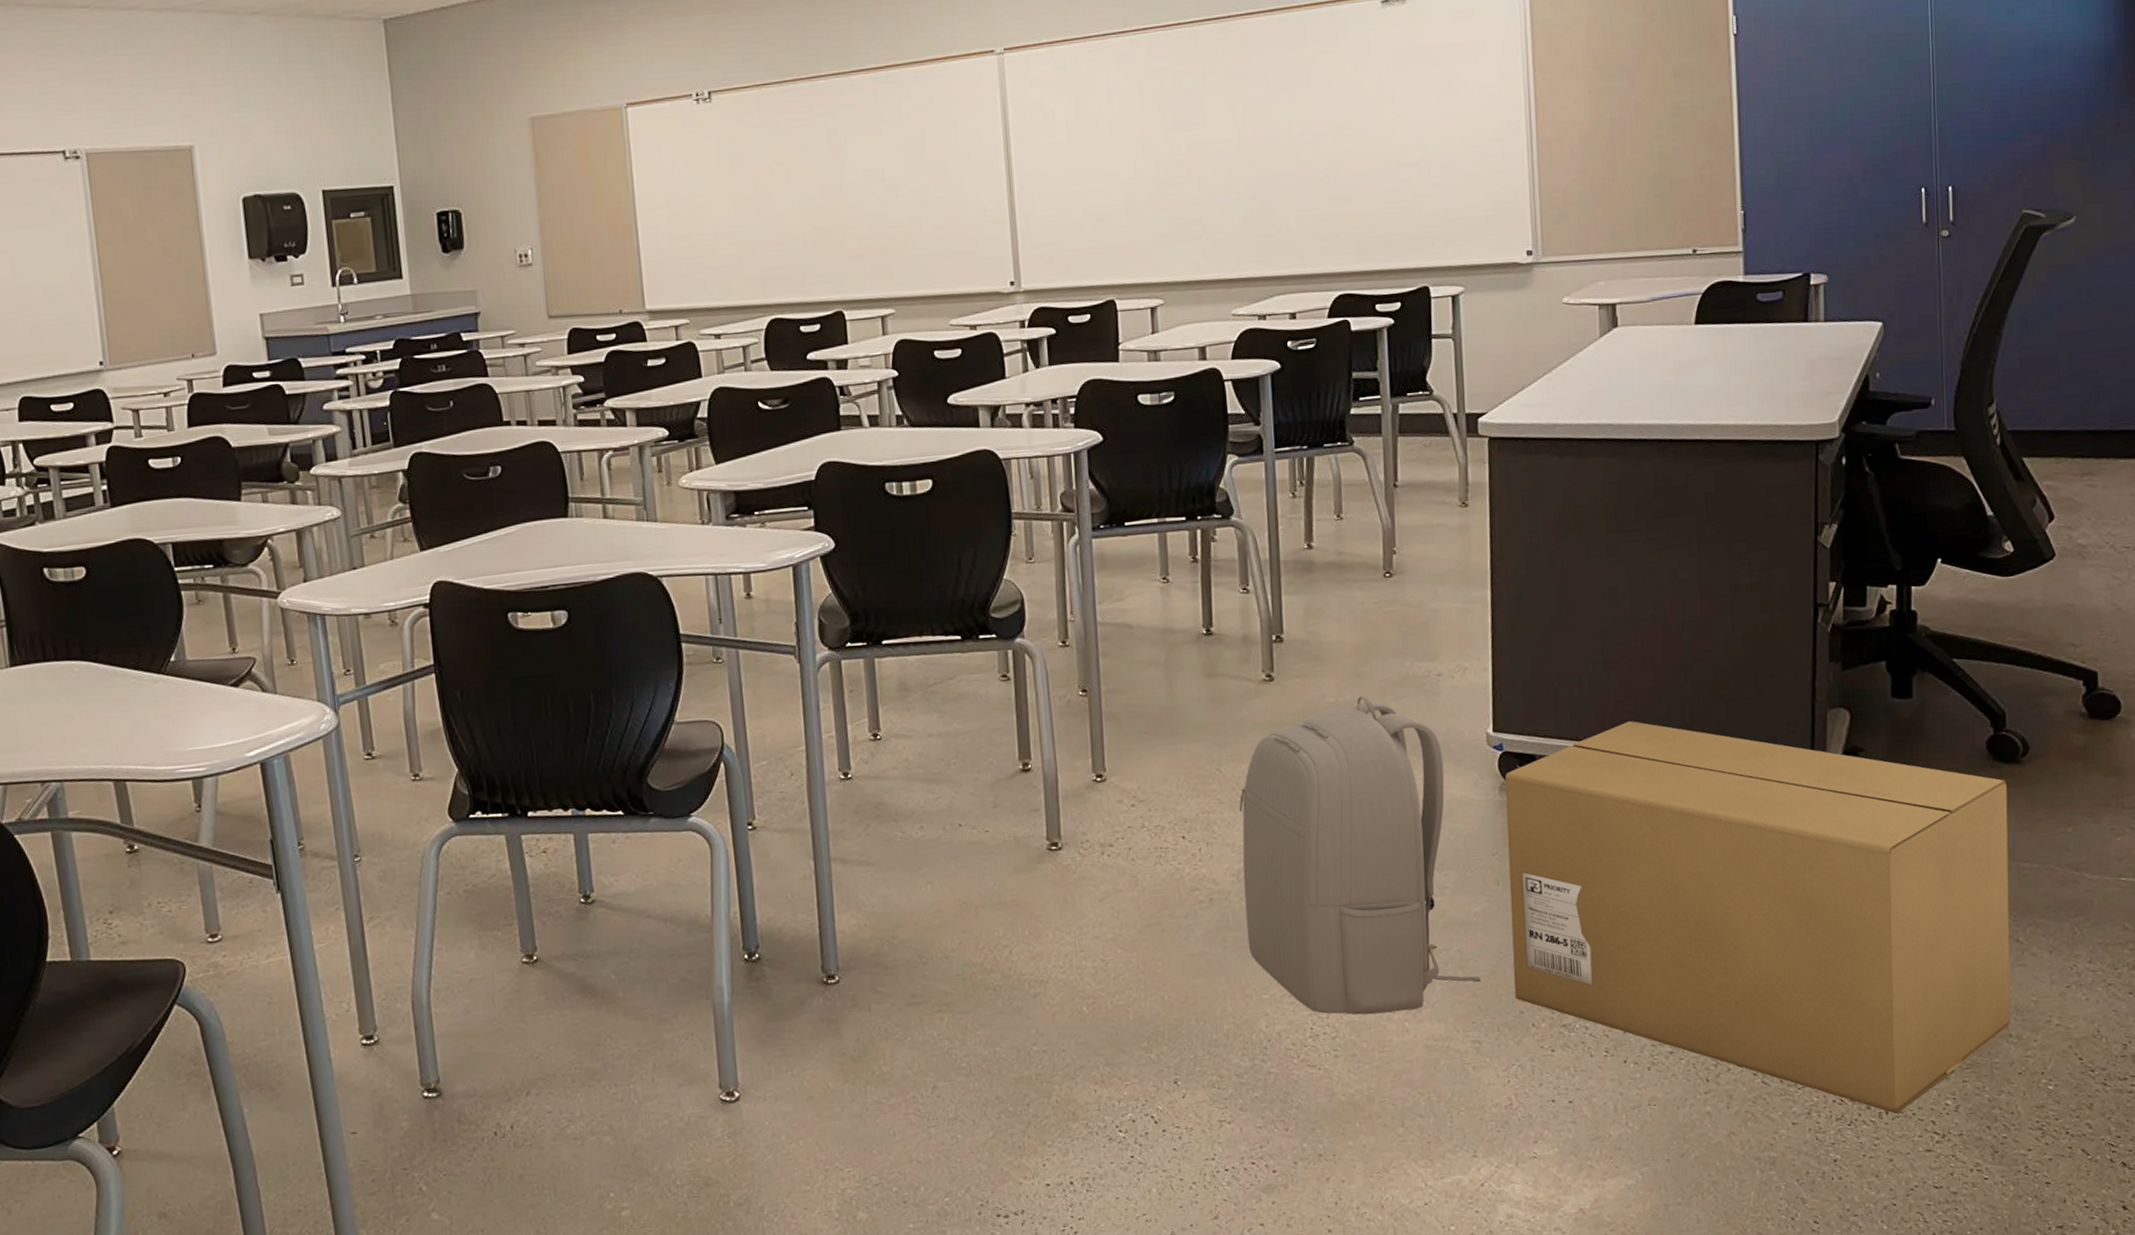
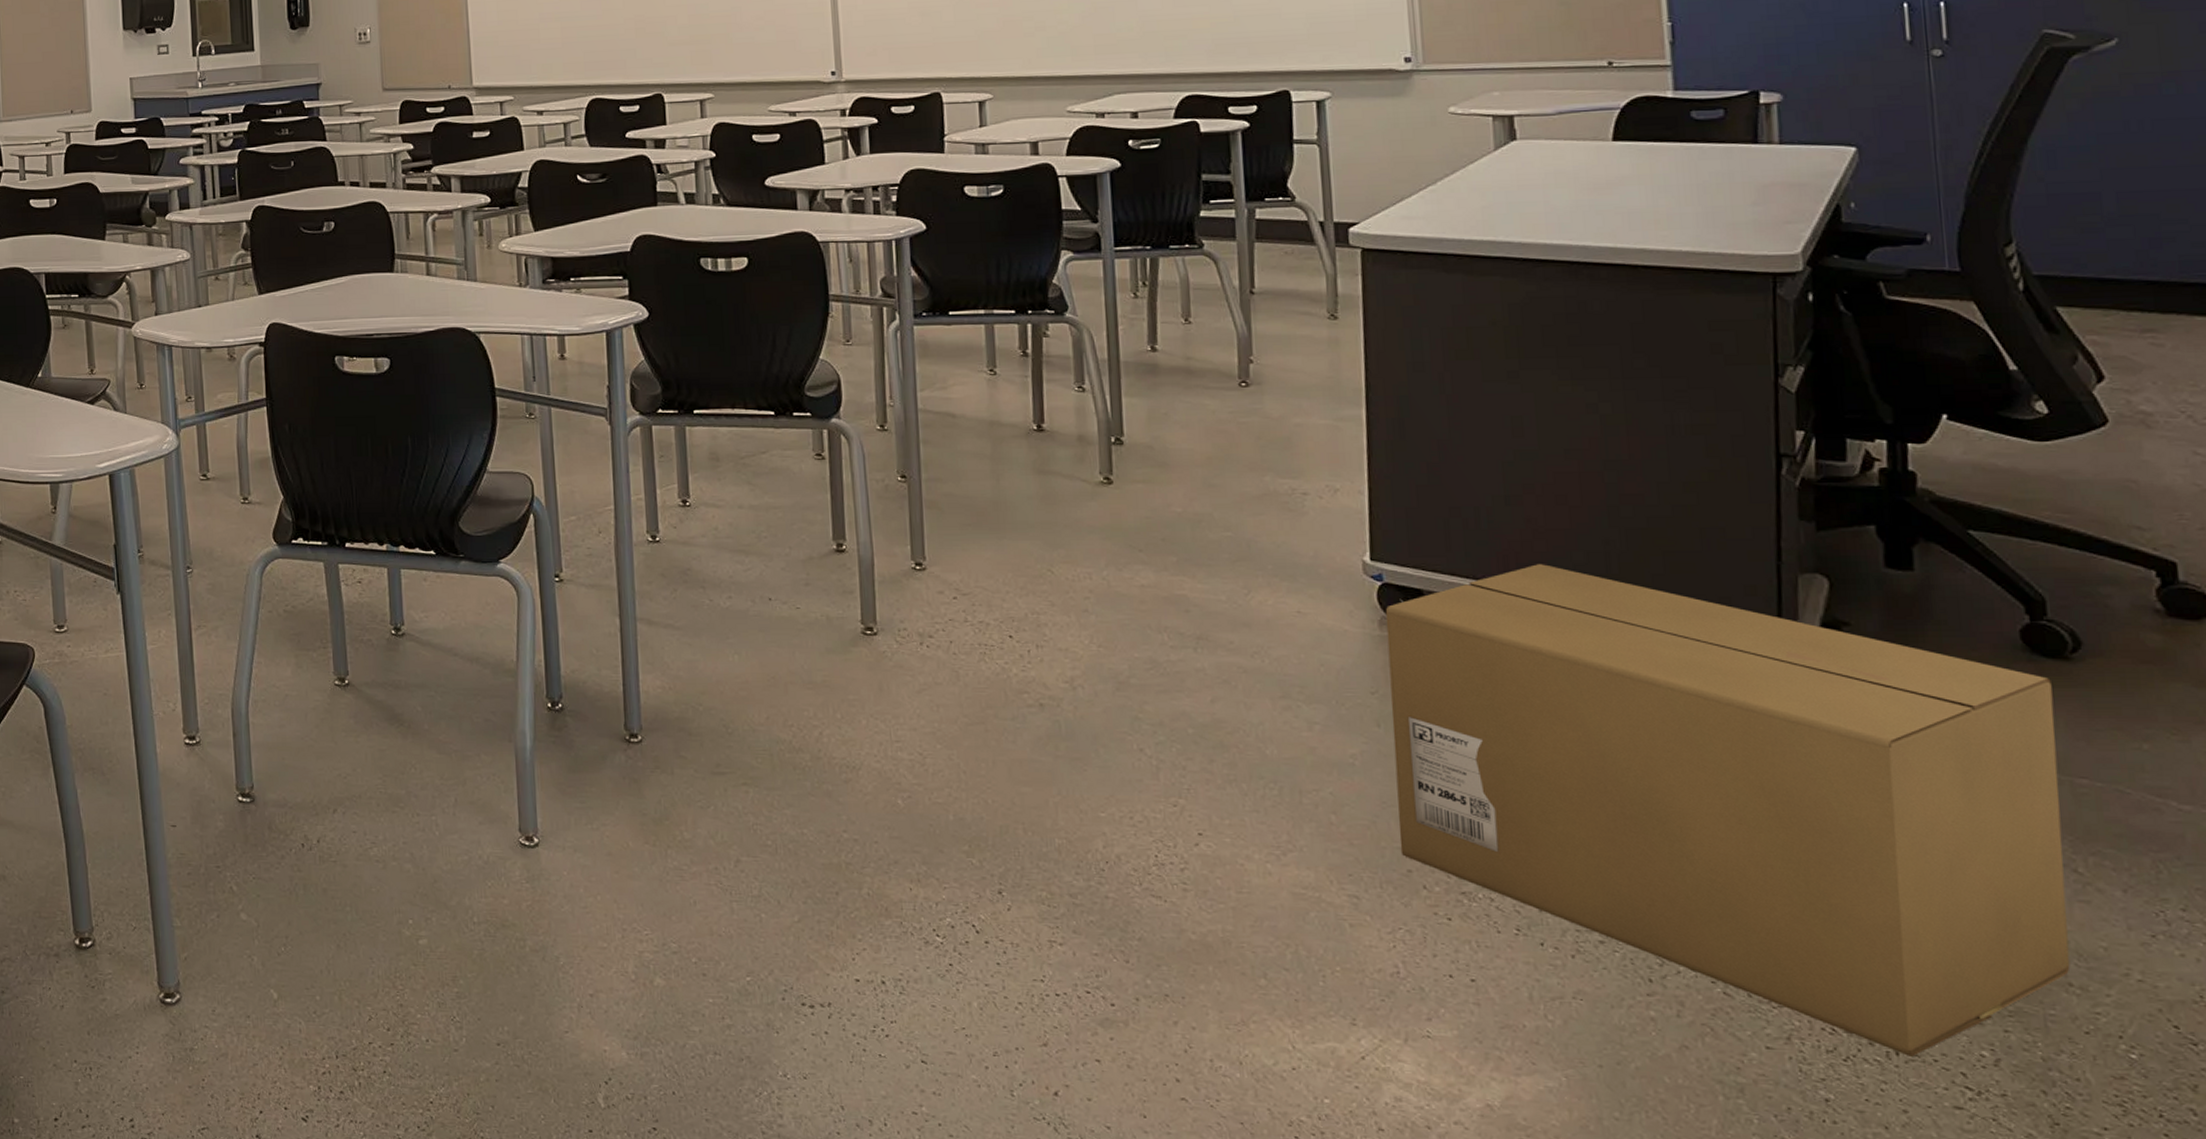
backpack: present [1239,696,1481,1015] -> none [1073,509,1359,851]

